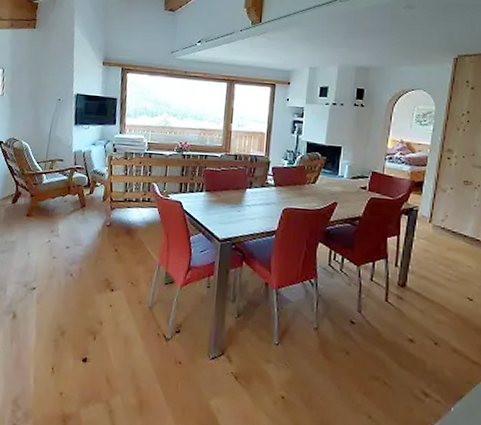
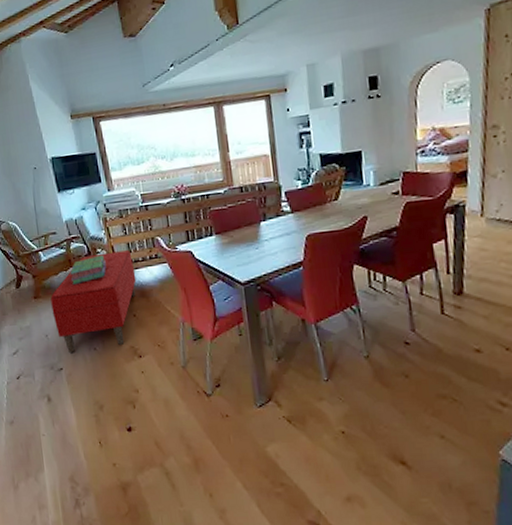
bench: none [39,186,127,276] -> present [50,250,137,354]
stack of books: none [65,188,102,211] -> present [69,254,106,286]

